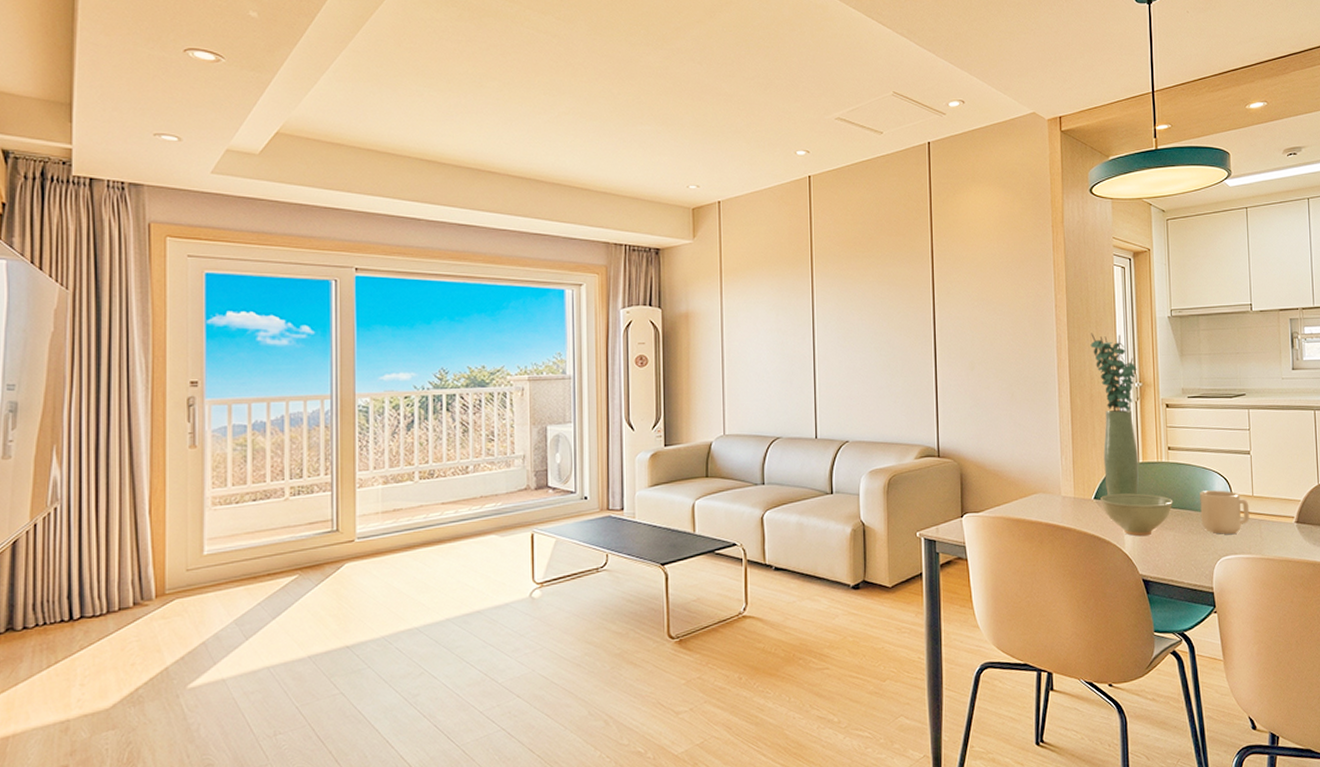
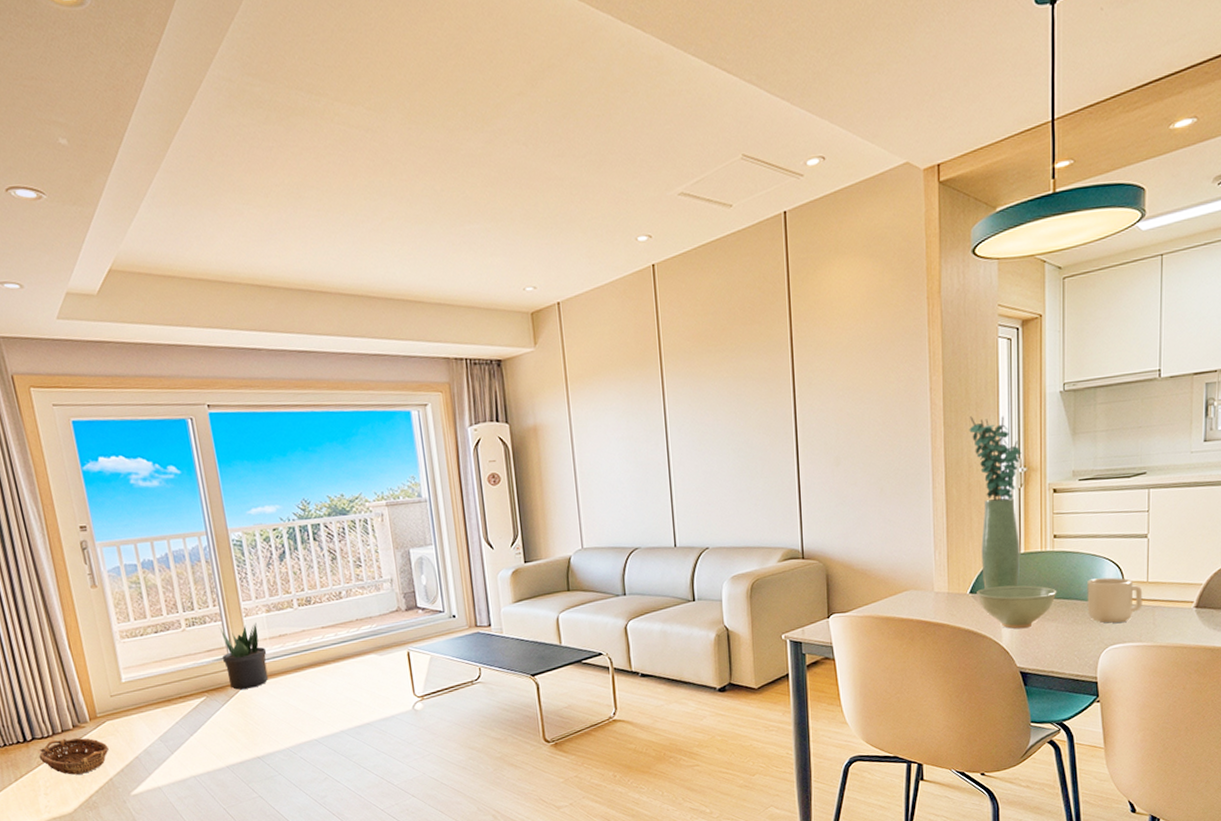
basket: none [84,618,171,662] -> present [39,738,109,775]
planter: none [326,494,377,568] -> present [219,622,269,690]

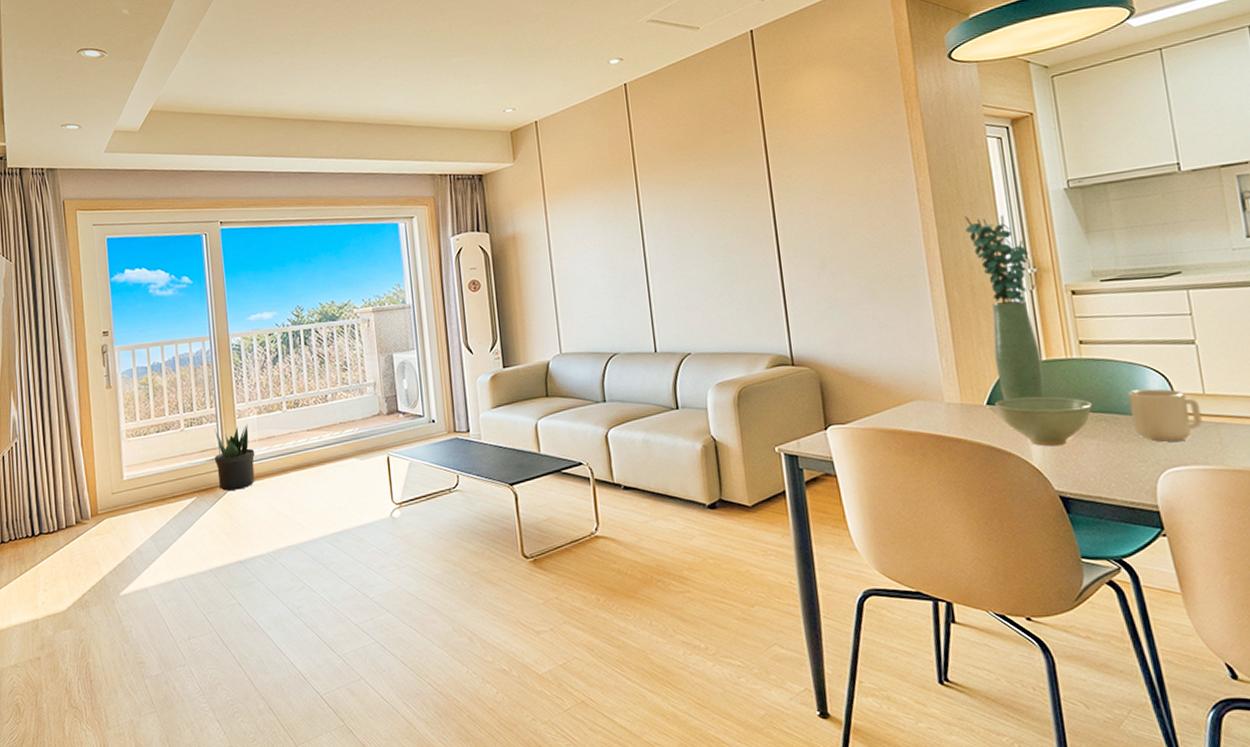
basket: present [39,738,109,775] -> none [43,534,105,572]

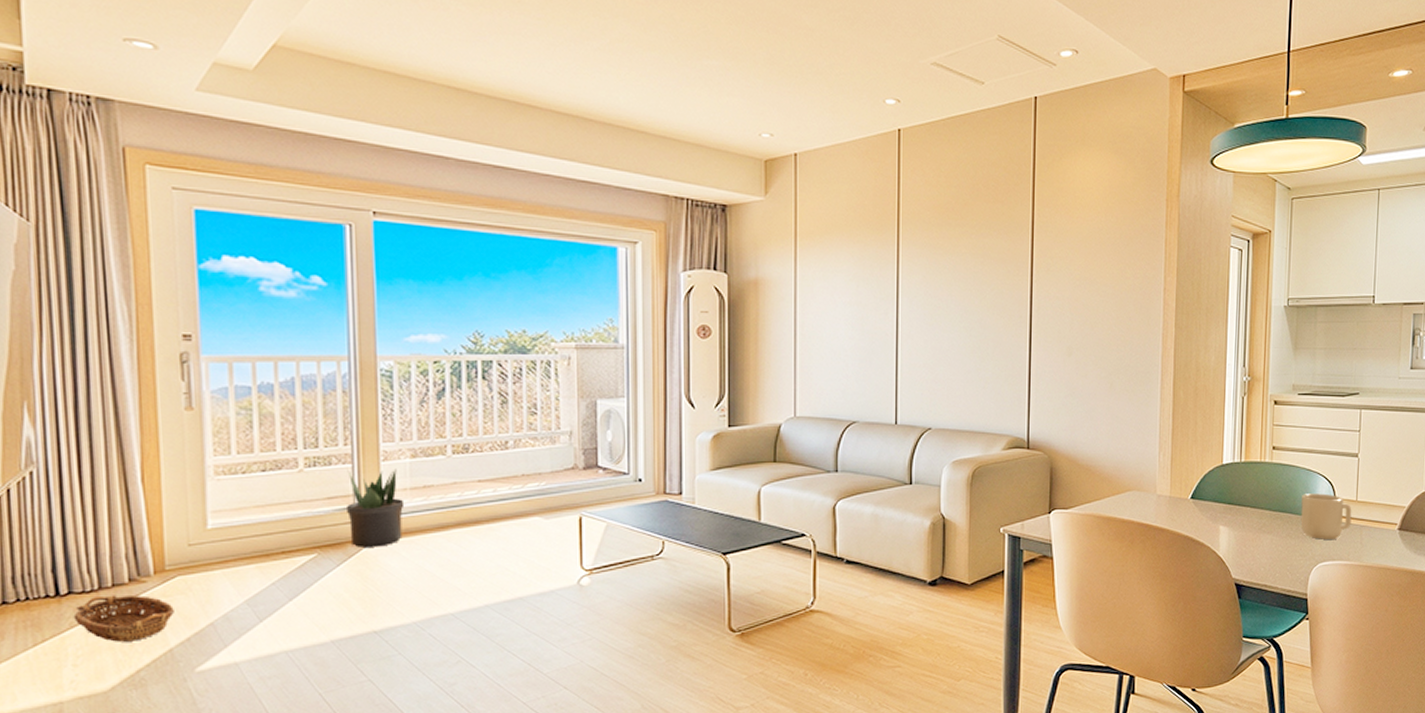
basket: none [43,534,105,572] -> present [73,595,174,642]
vase: present [965,215,1046,400] -> none [1199,320,1247,496]
bowl: present [995,396,1093,447] -> none [1197,494,1274,539]

